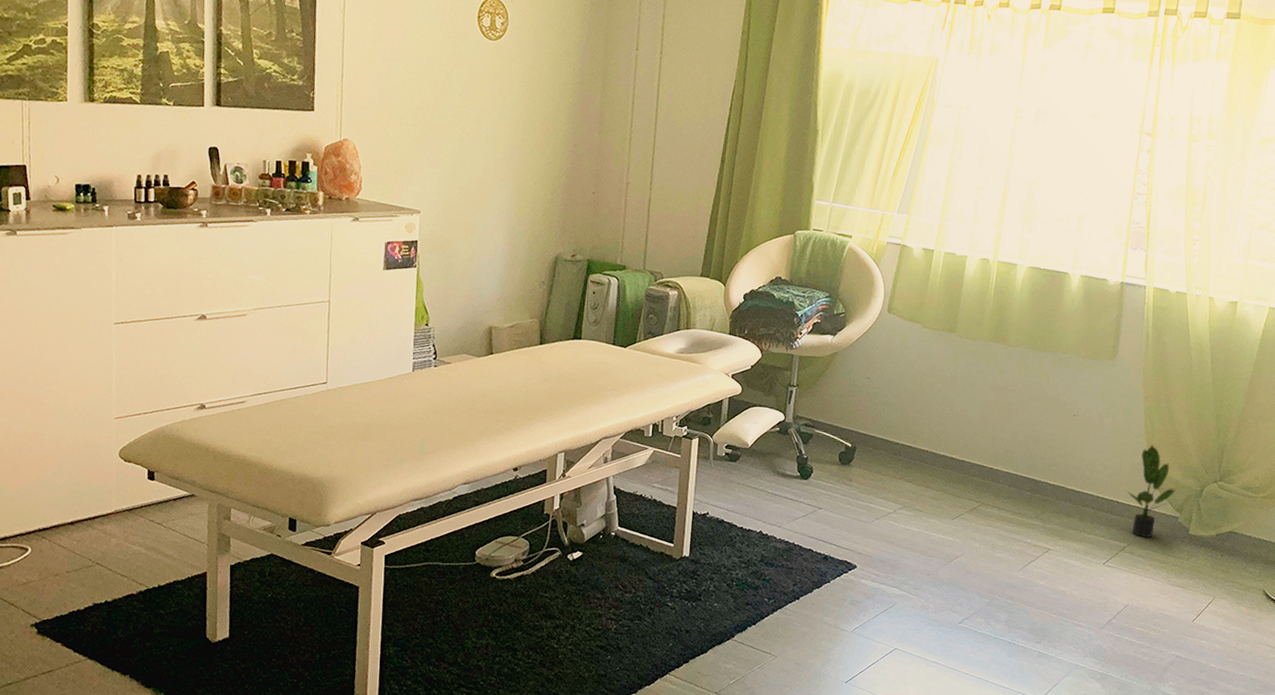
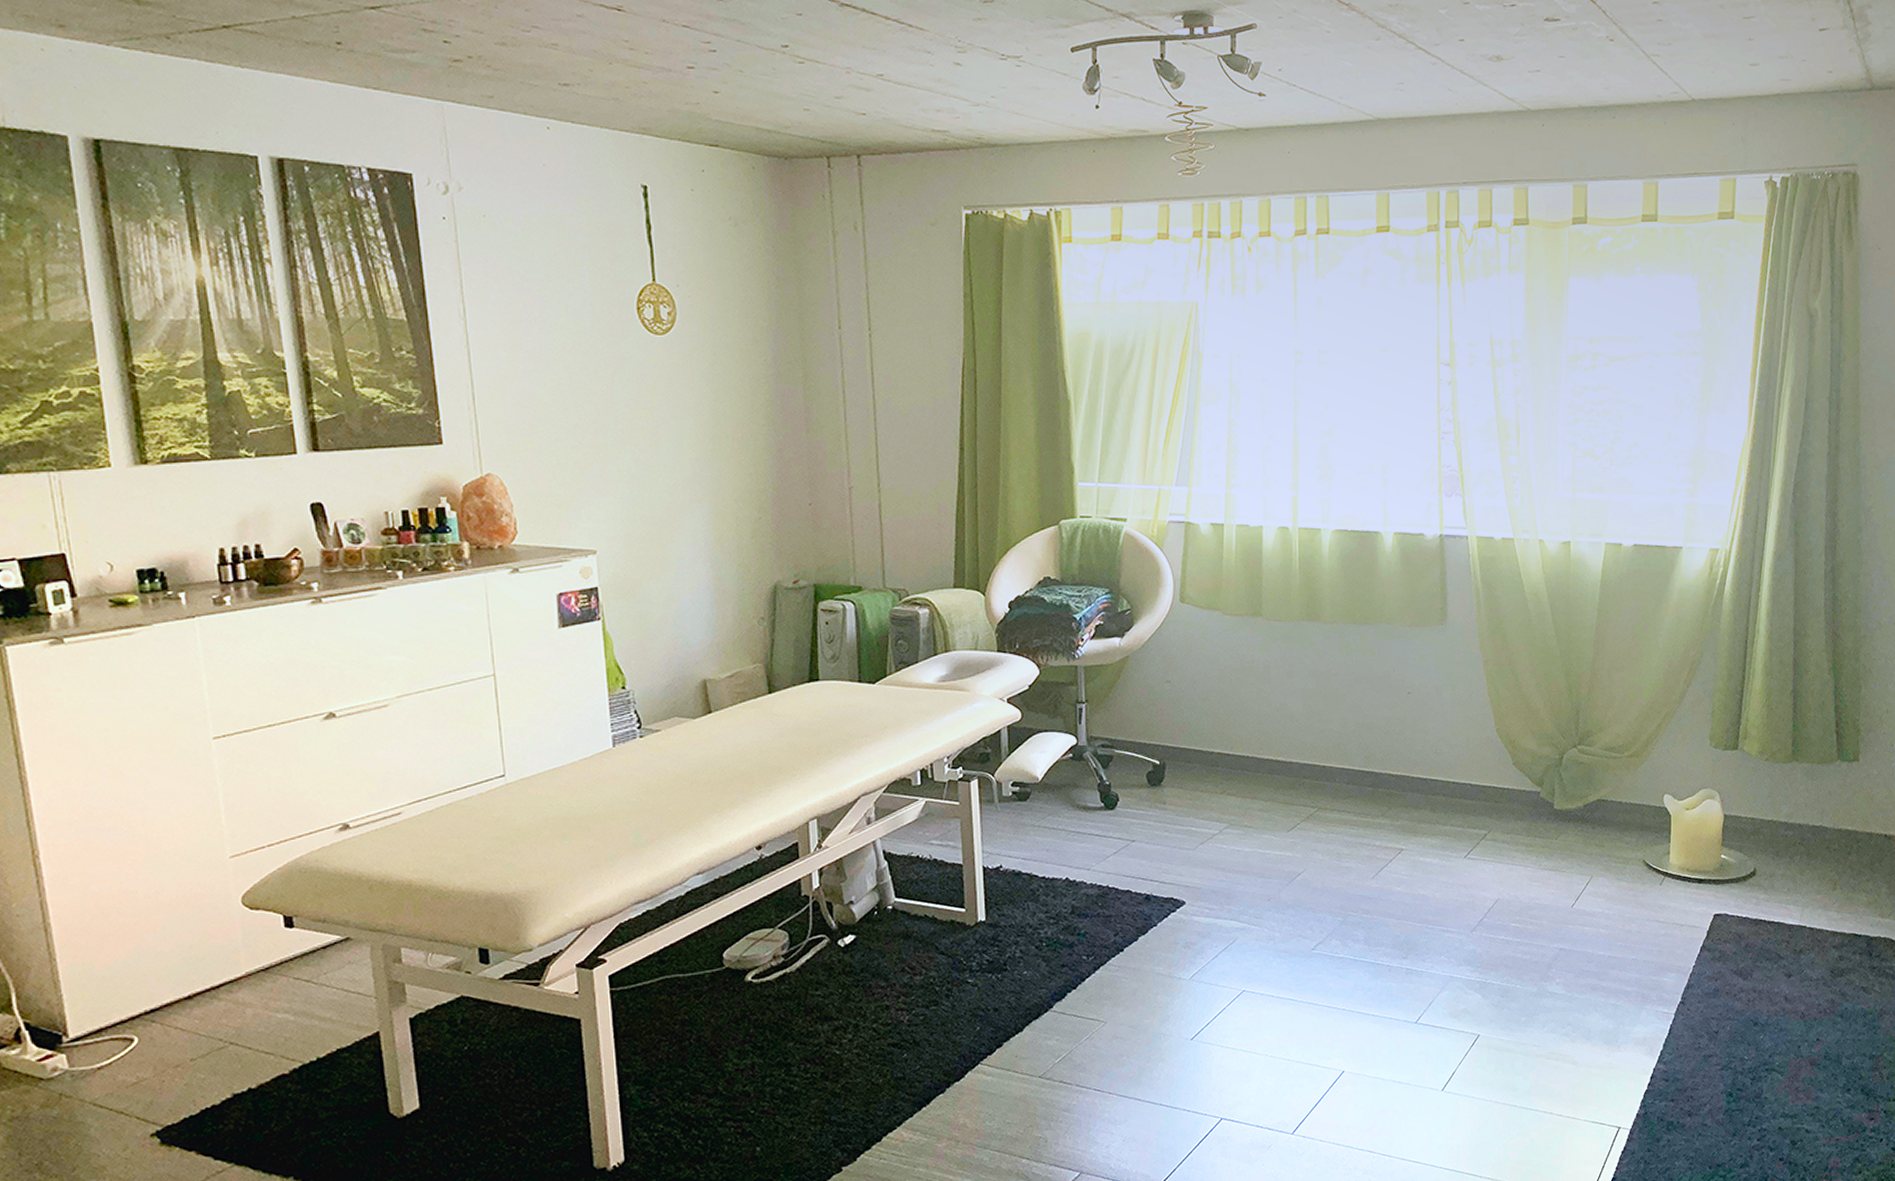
potted plant: present [1127,444,1176,538] -> none [1480,714,1533,821]

